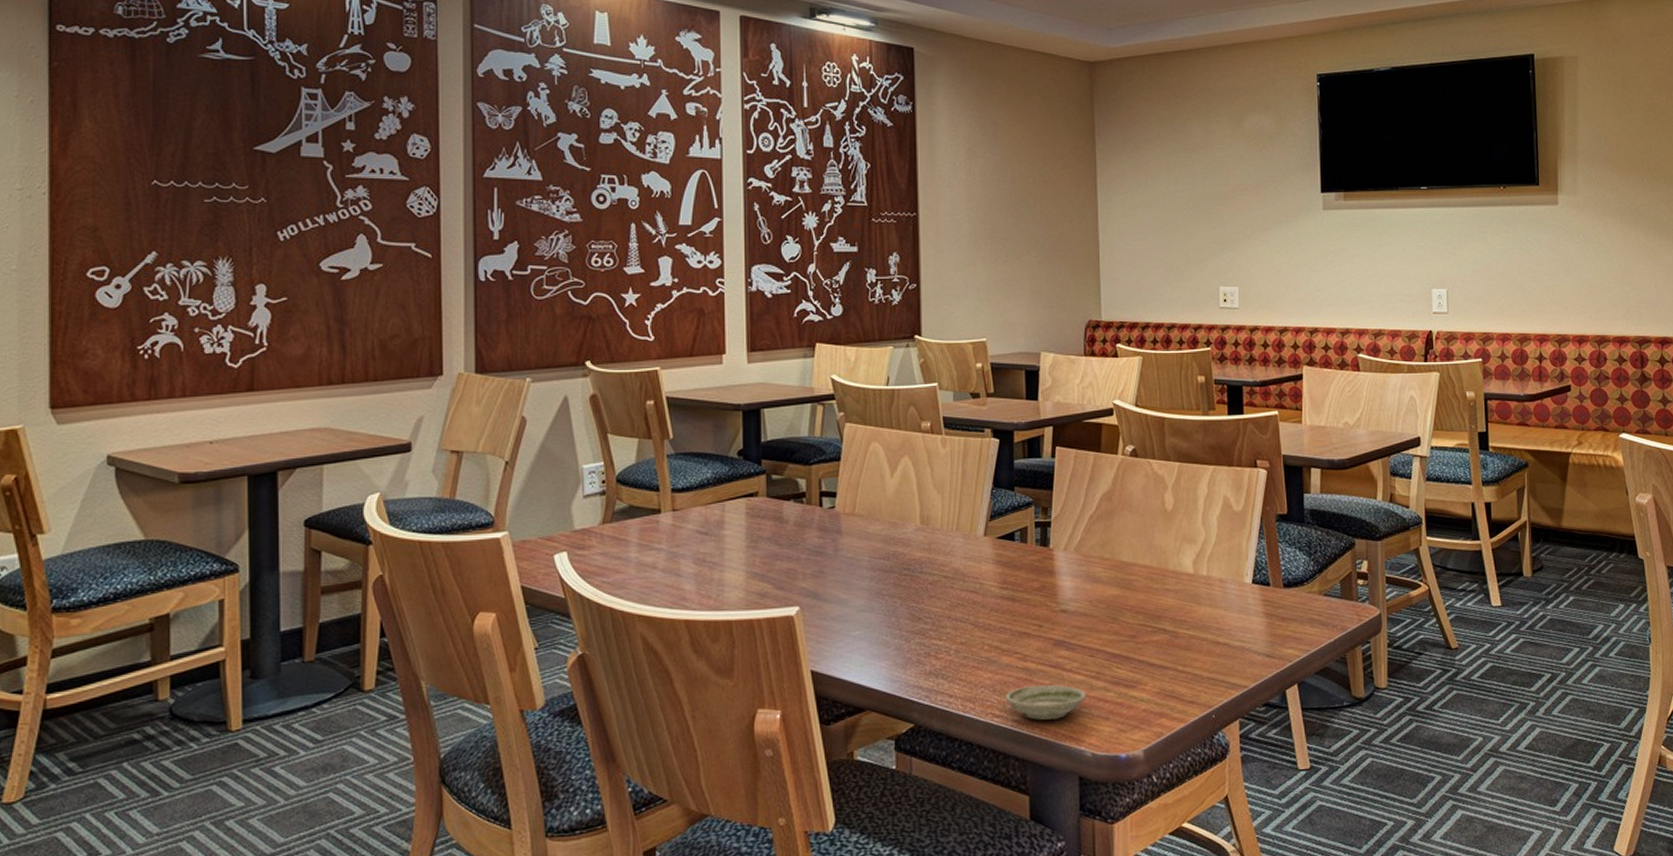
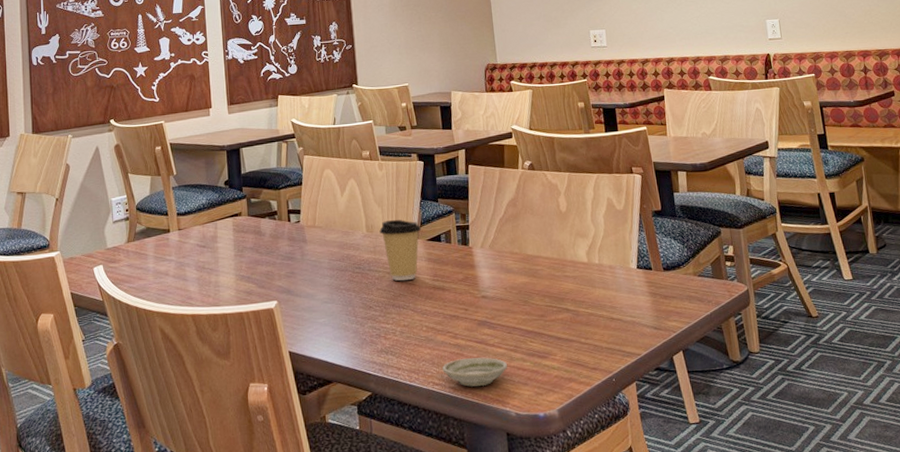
coffee cup: none [936,510,991,587] -> present [378,219,422,281]

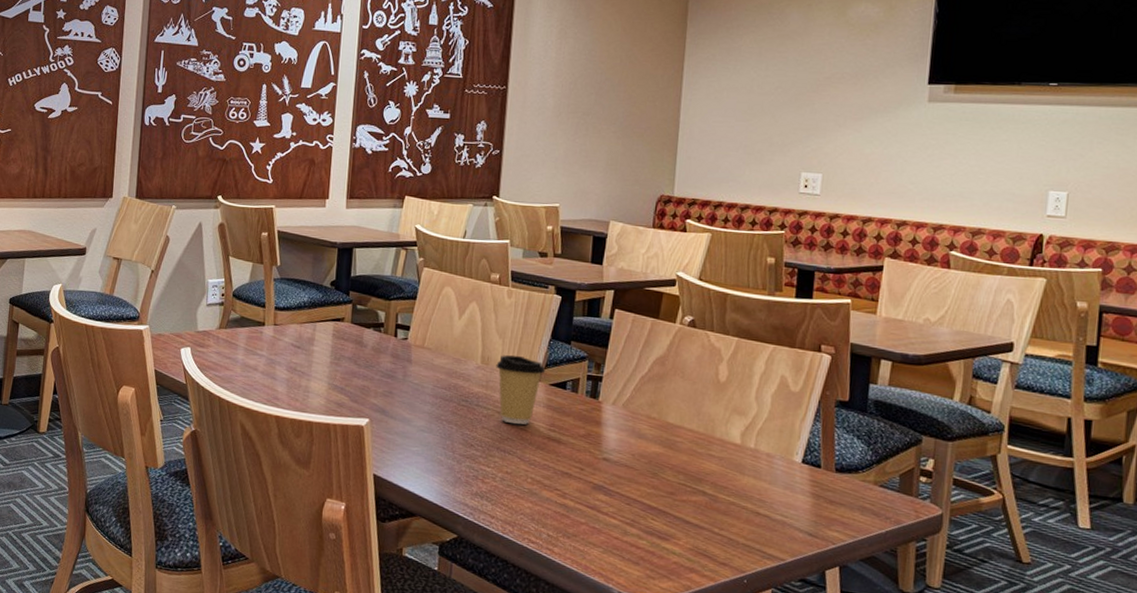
saucer: present [442,357,508,387] -> none [542,520,620,555]

